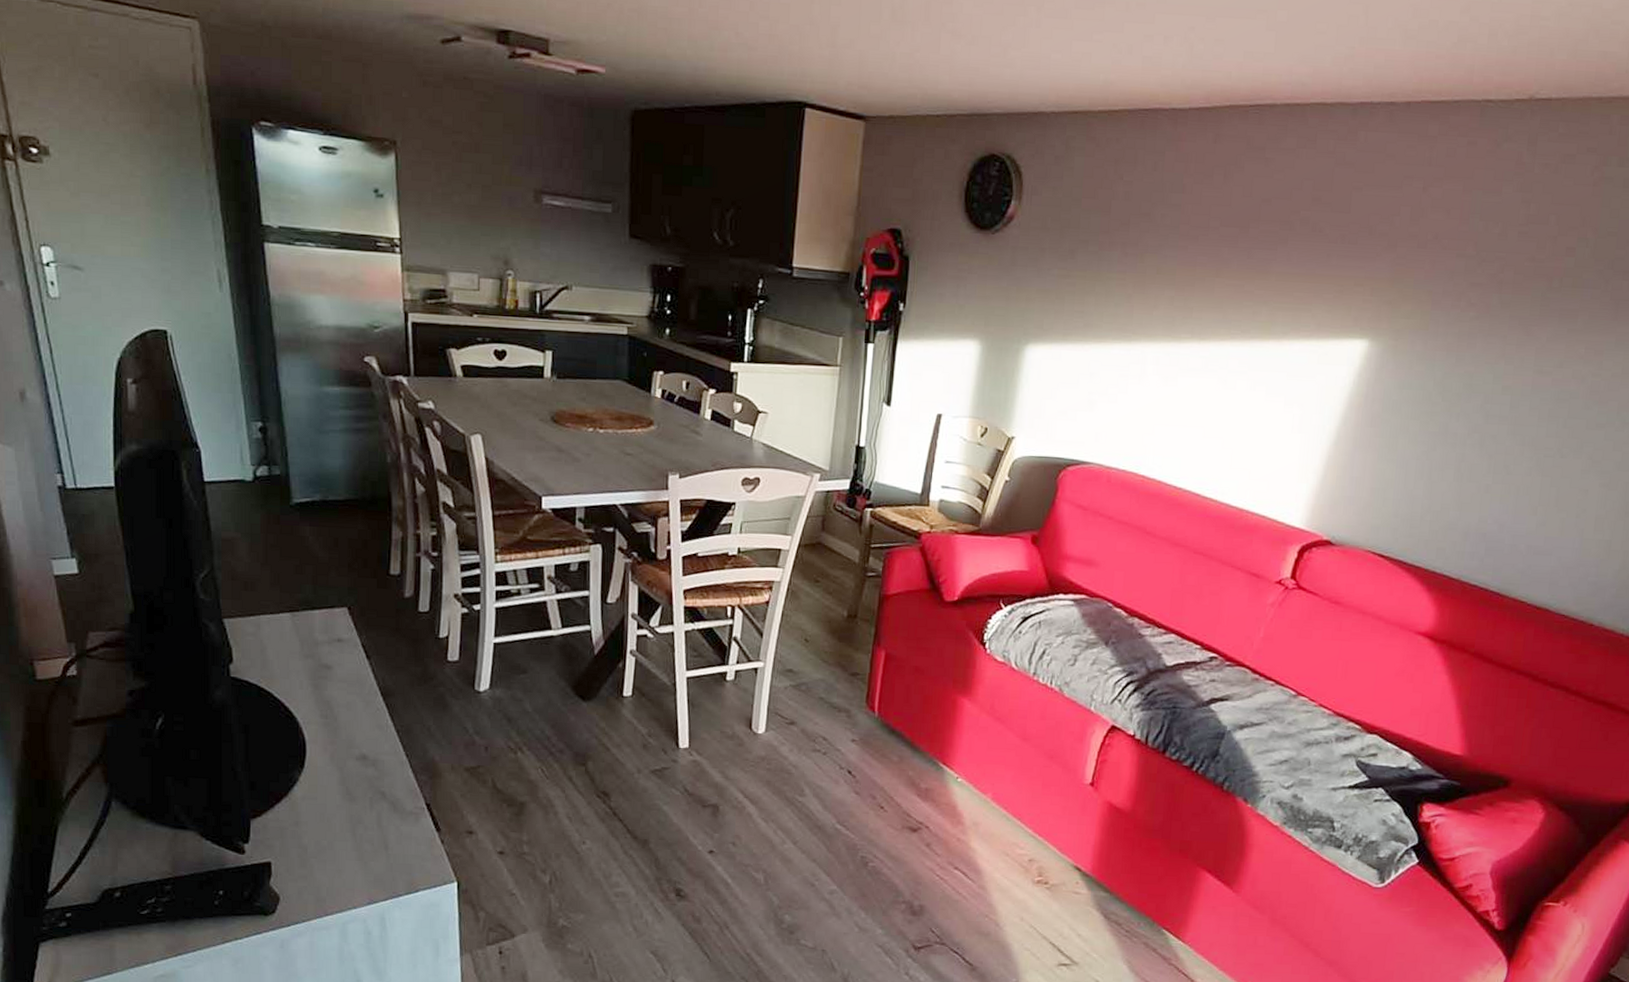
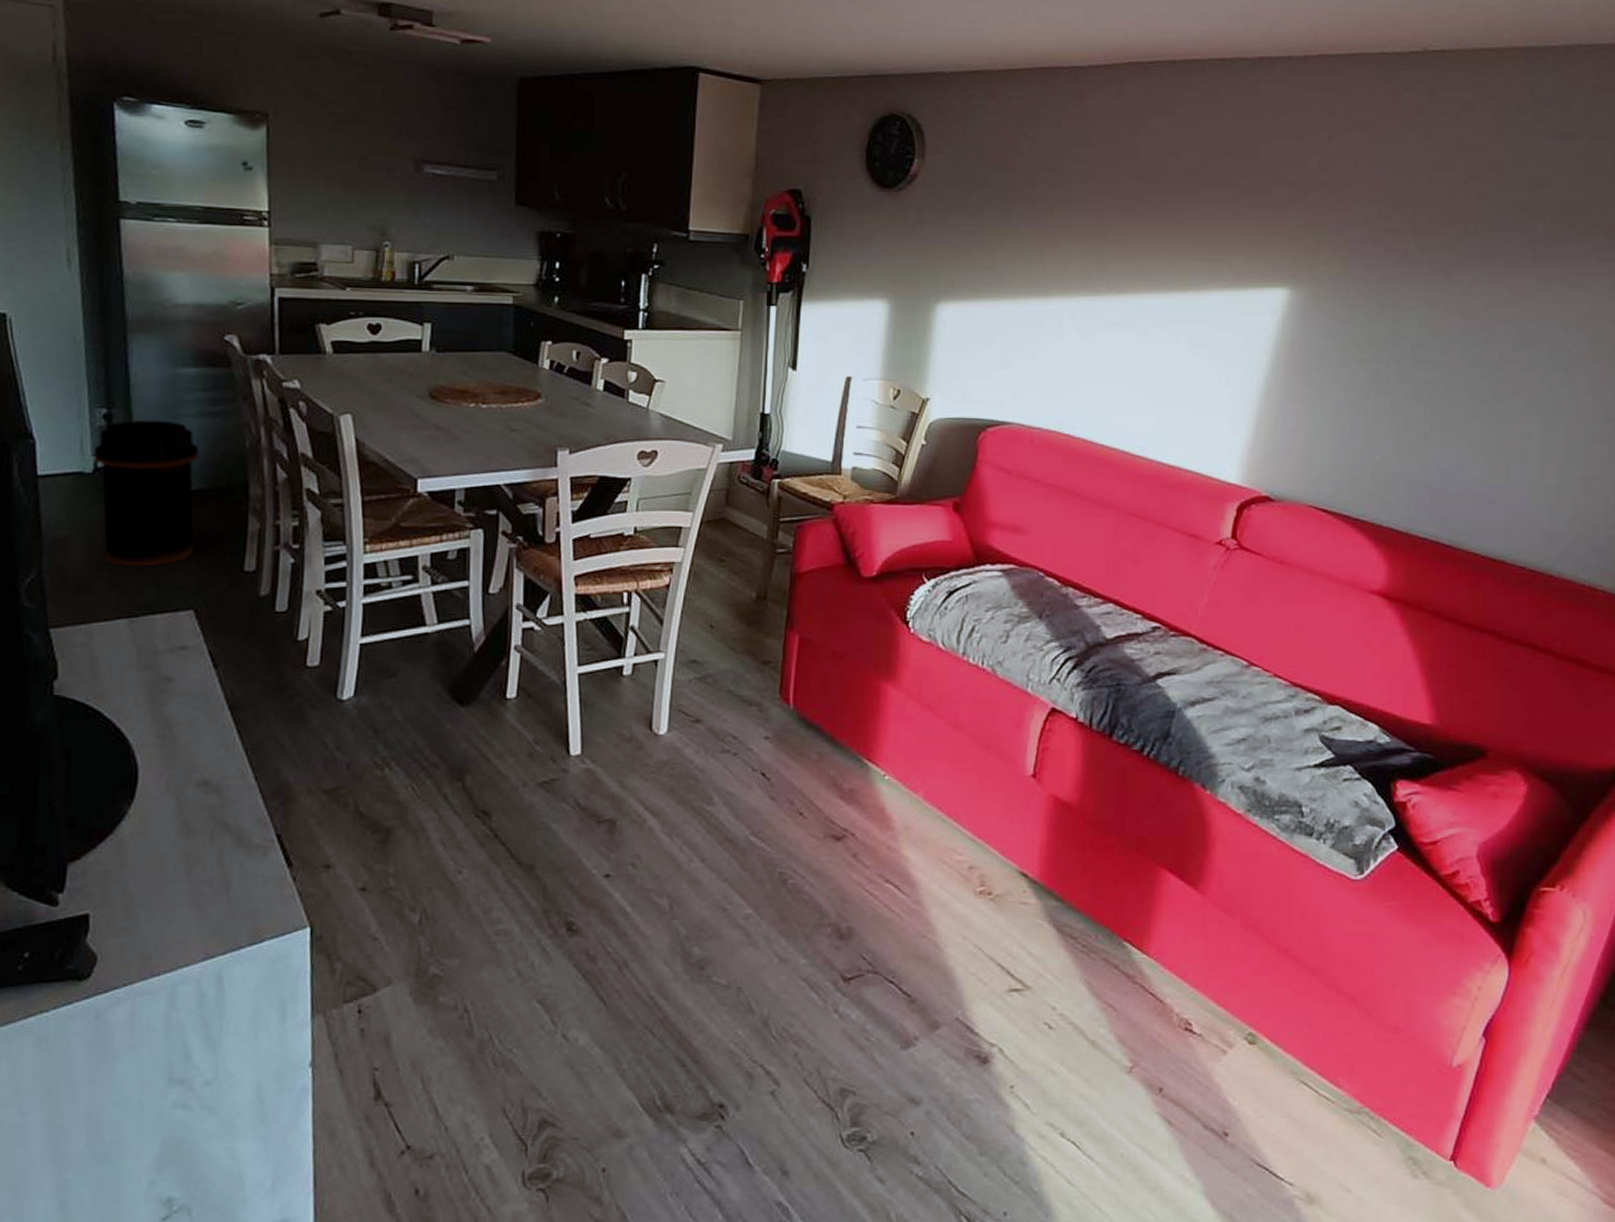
trash can: none [253,433,346,567] -> present [94,419,200,567]

